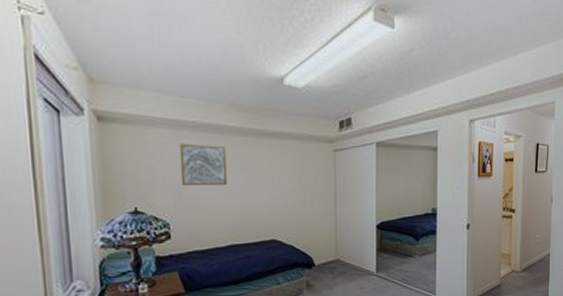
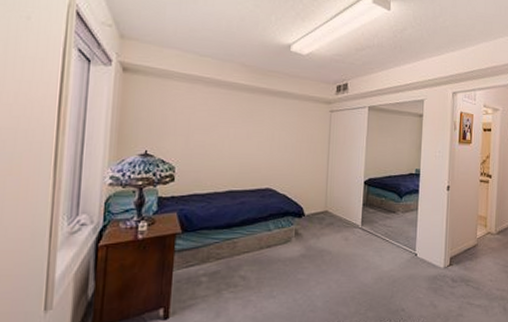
wall art: present [179,143,228,186] -> none [190,96,234,136]

